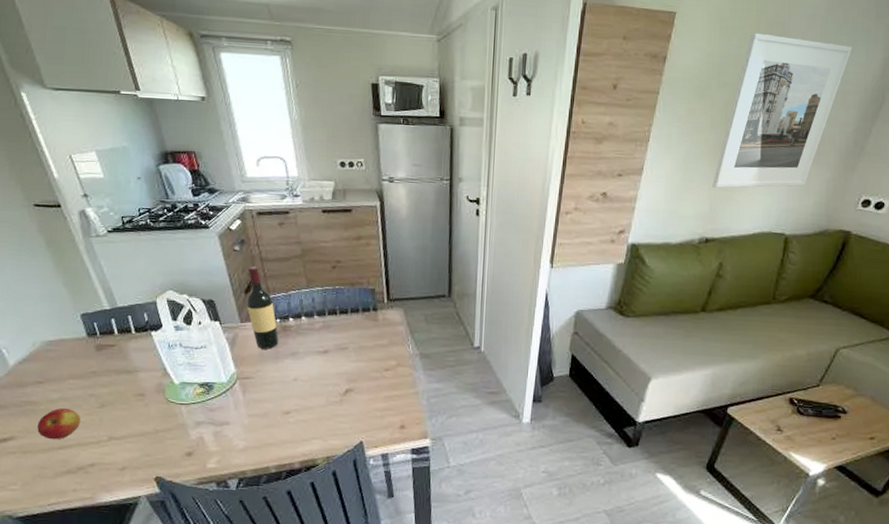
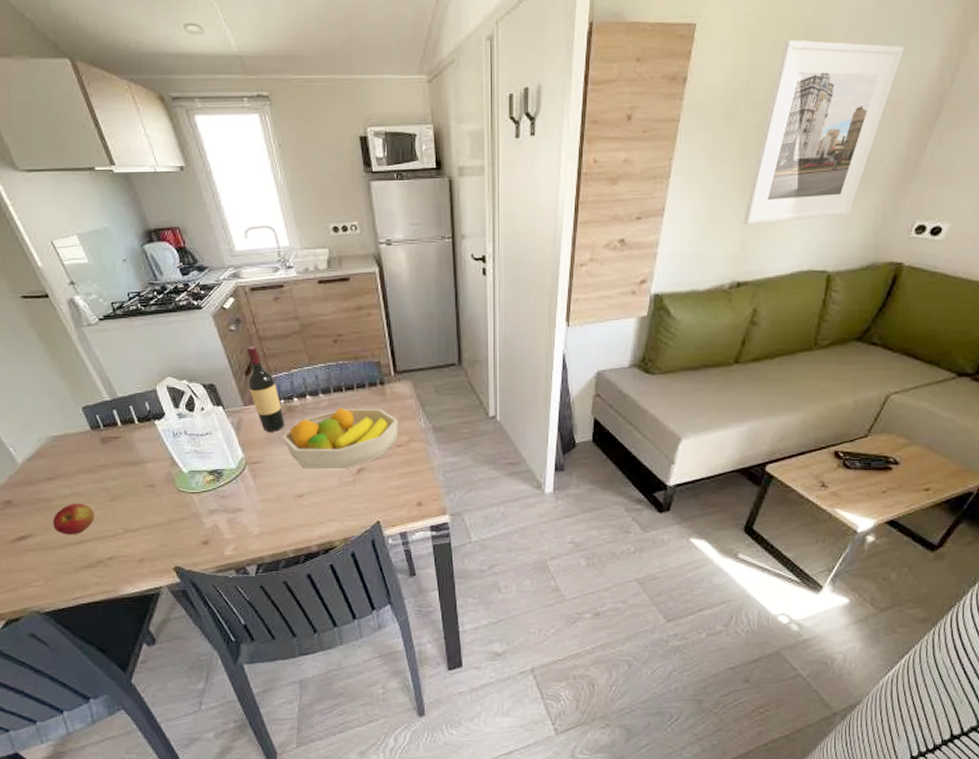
fruit bowl: none [274,329,388,390] -> present [282,407,398,470]

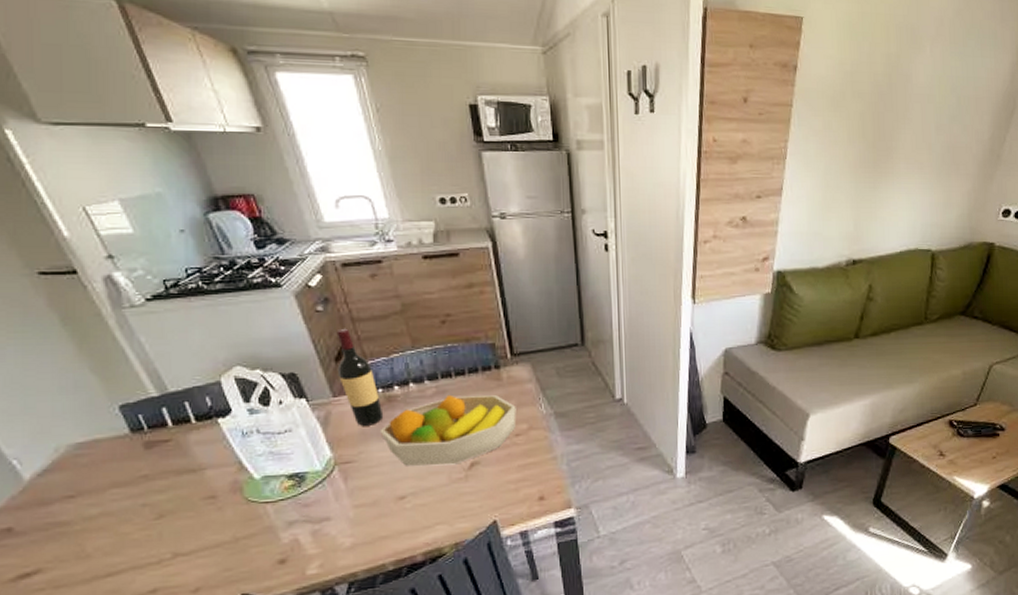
apple: present [53,503,94,535] -> none [72,524,132,567]
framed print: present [743,39,903,224] -> none [855,38,981,205]

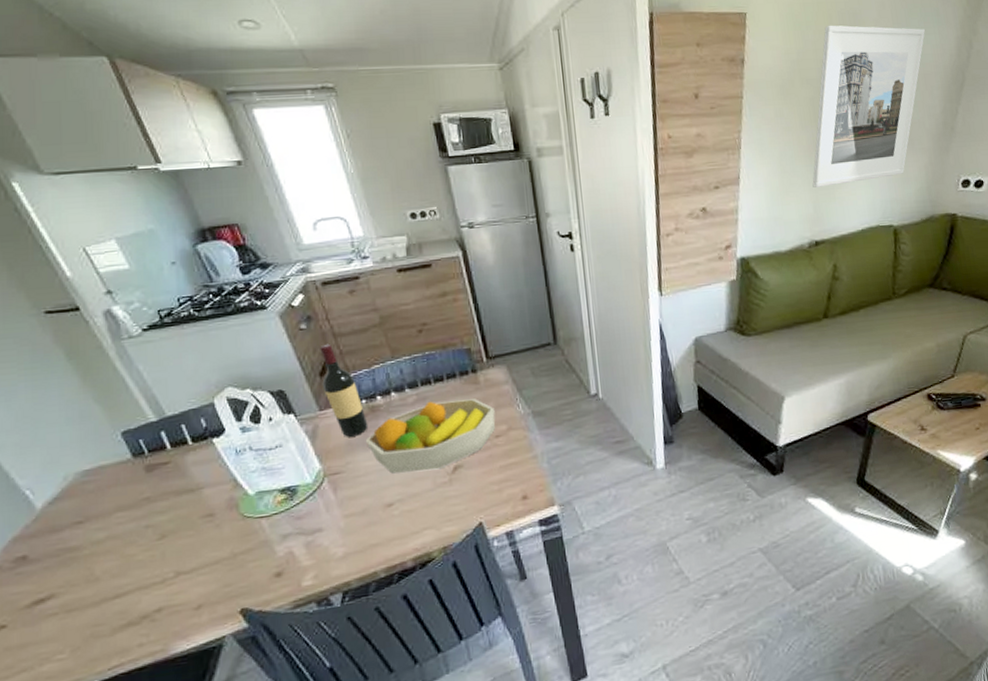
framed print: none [855,38,981,205] -> present [812,25,925,187]

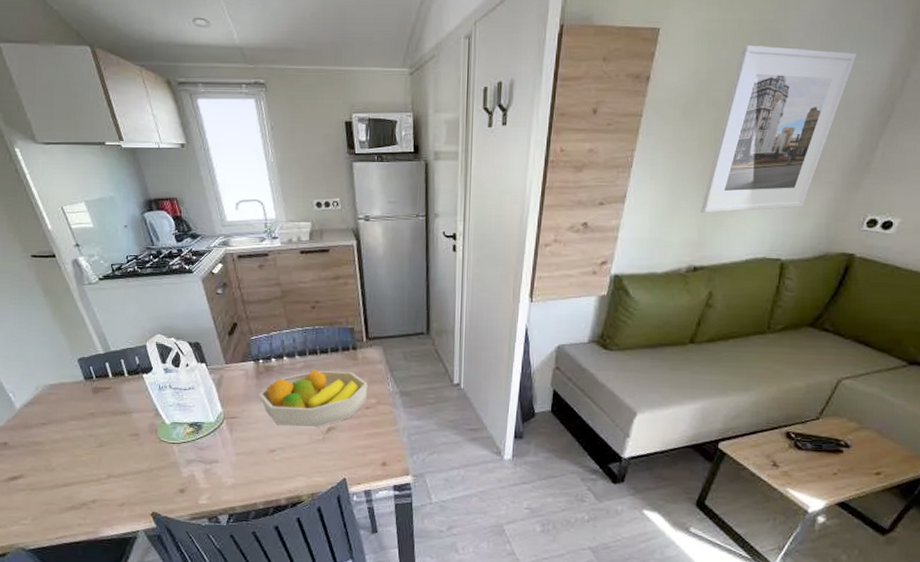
wine bottle: present [320,343,369,437] -> none [230,308,263,389]

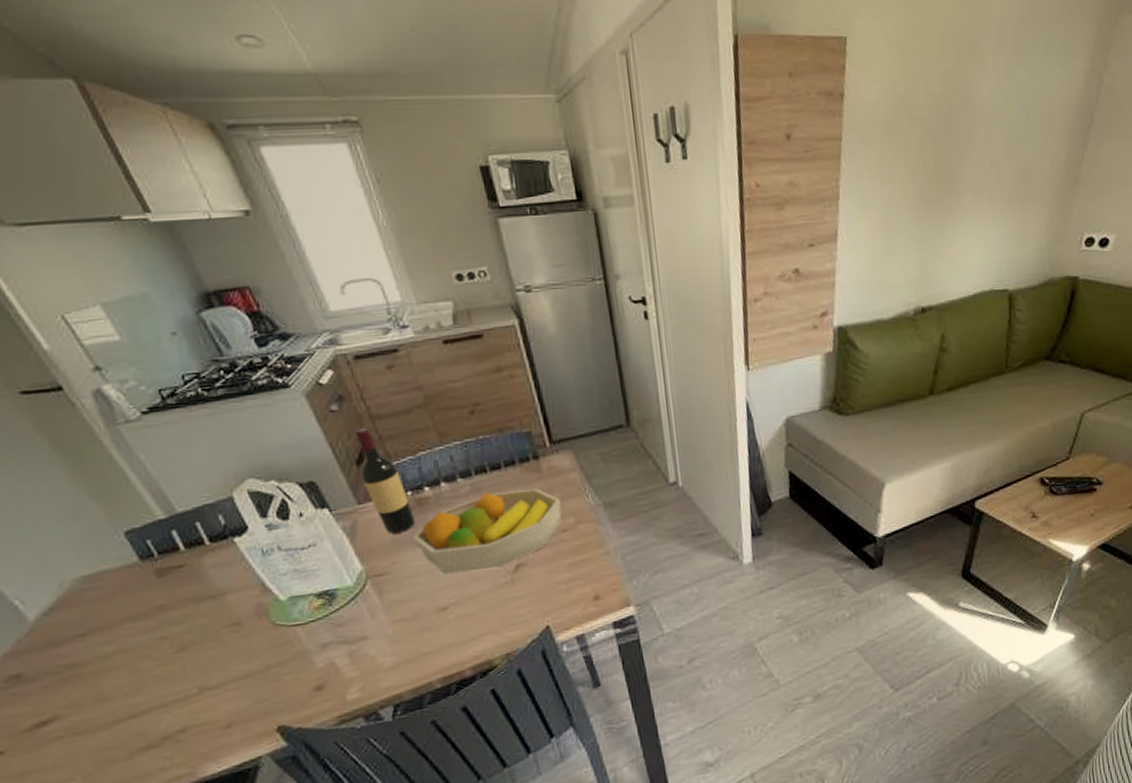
wine bottle: none [230,308,263,389] -> present [355,427,416,534]
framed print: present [701,44,856,213] -> none [919,53,1050,246]

